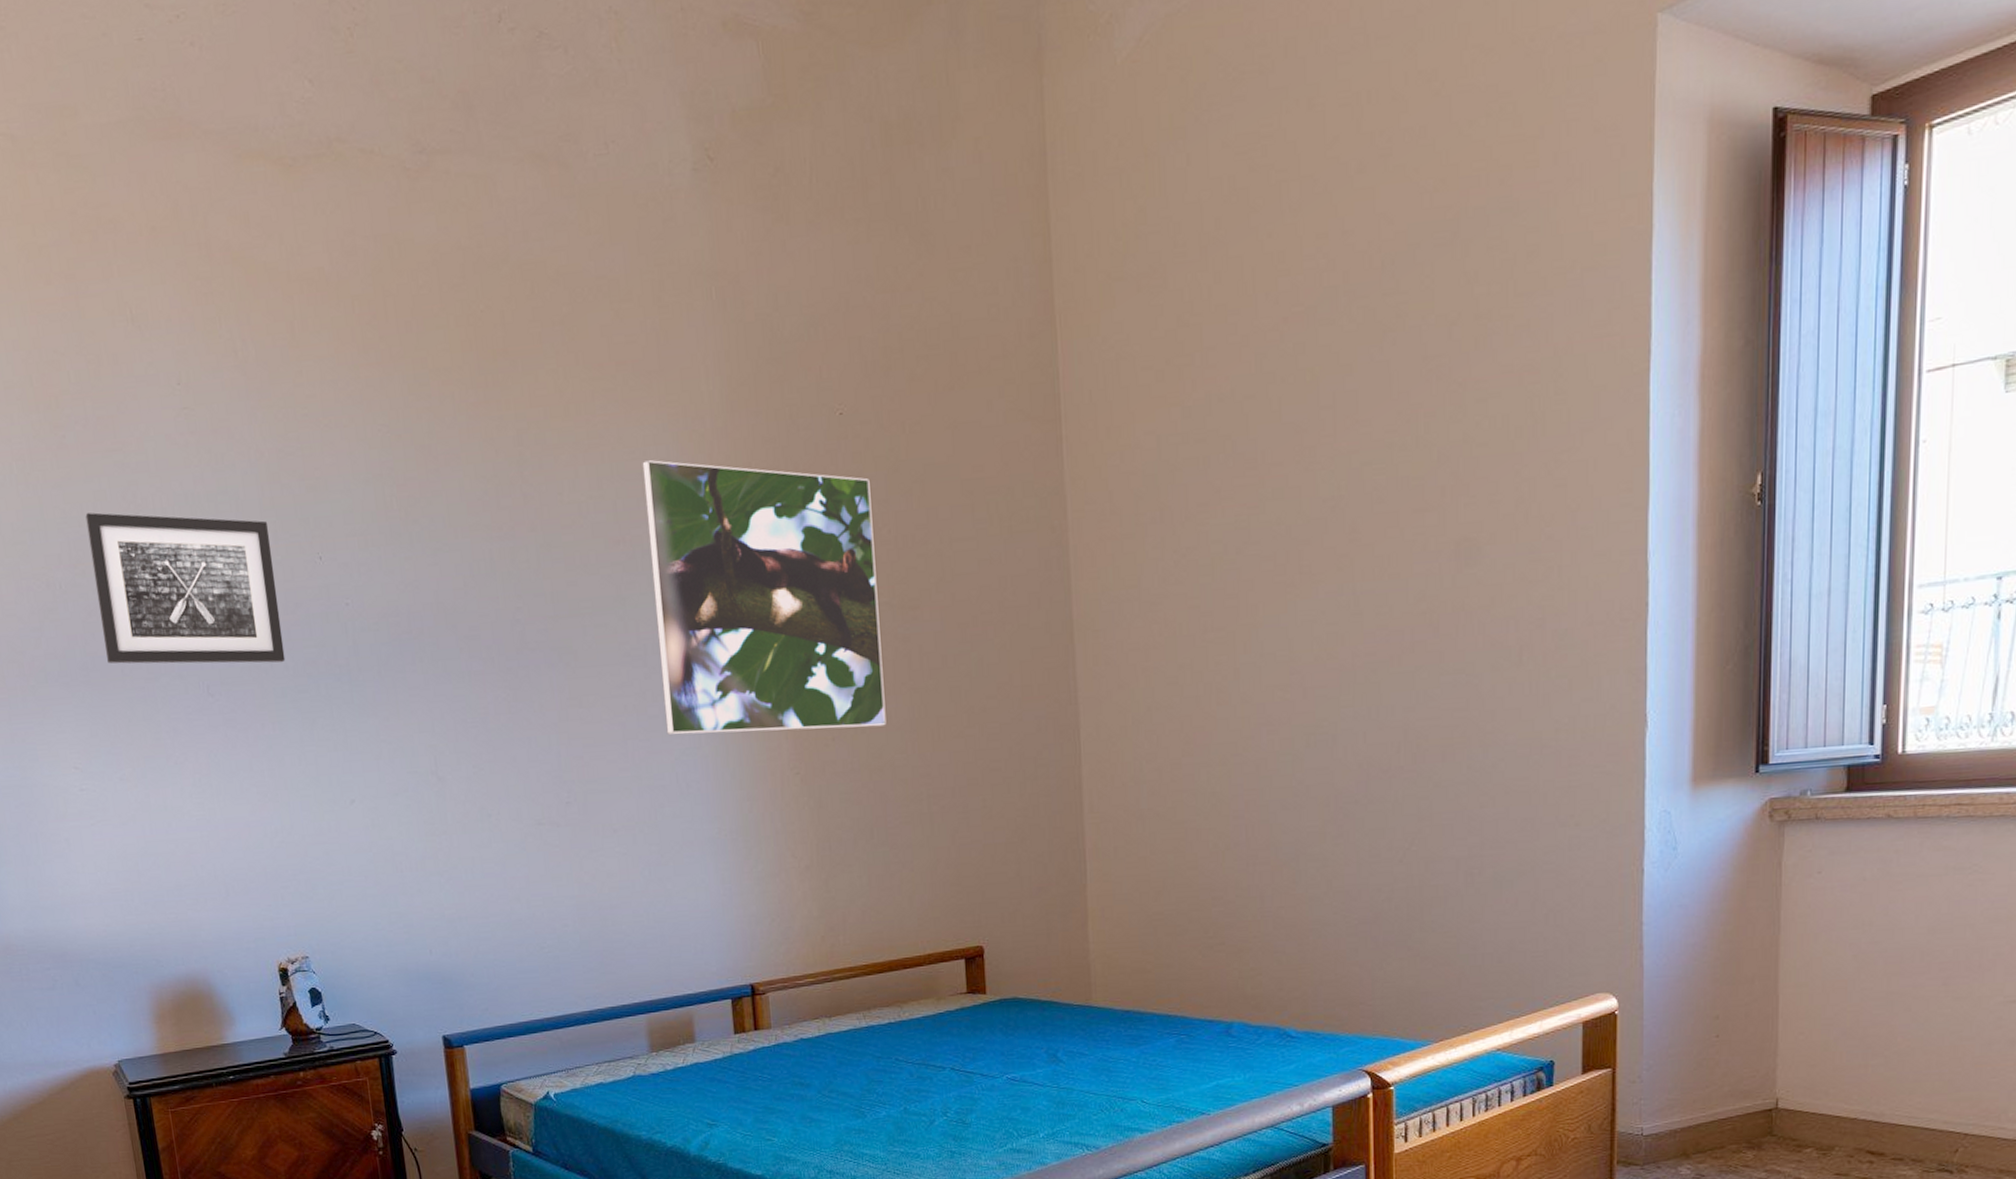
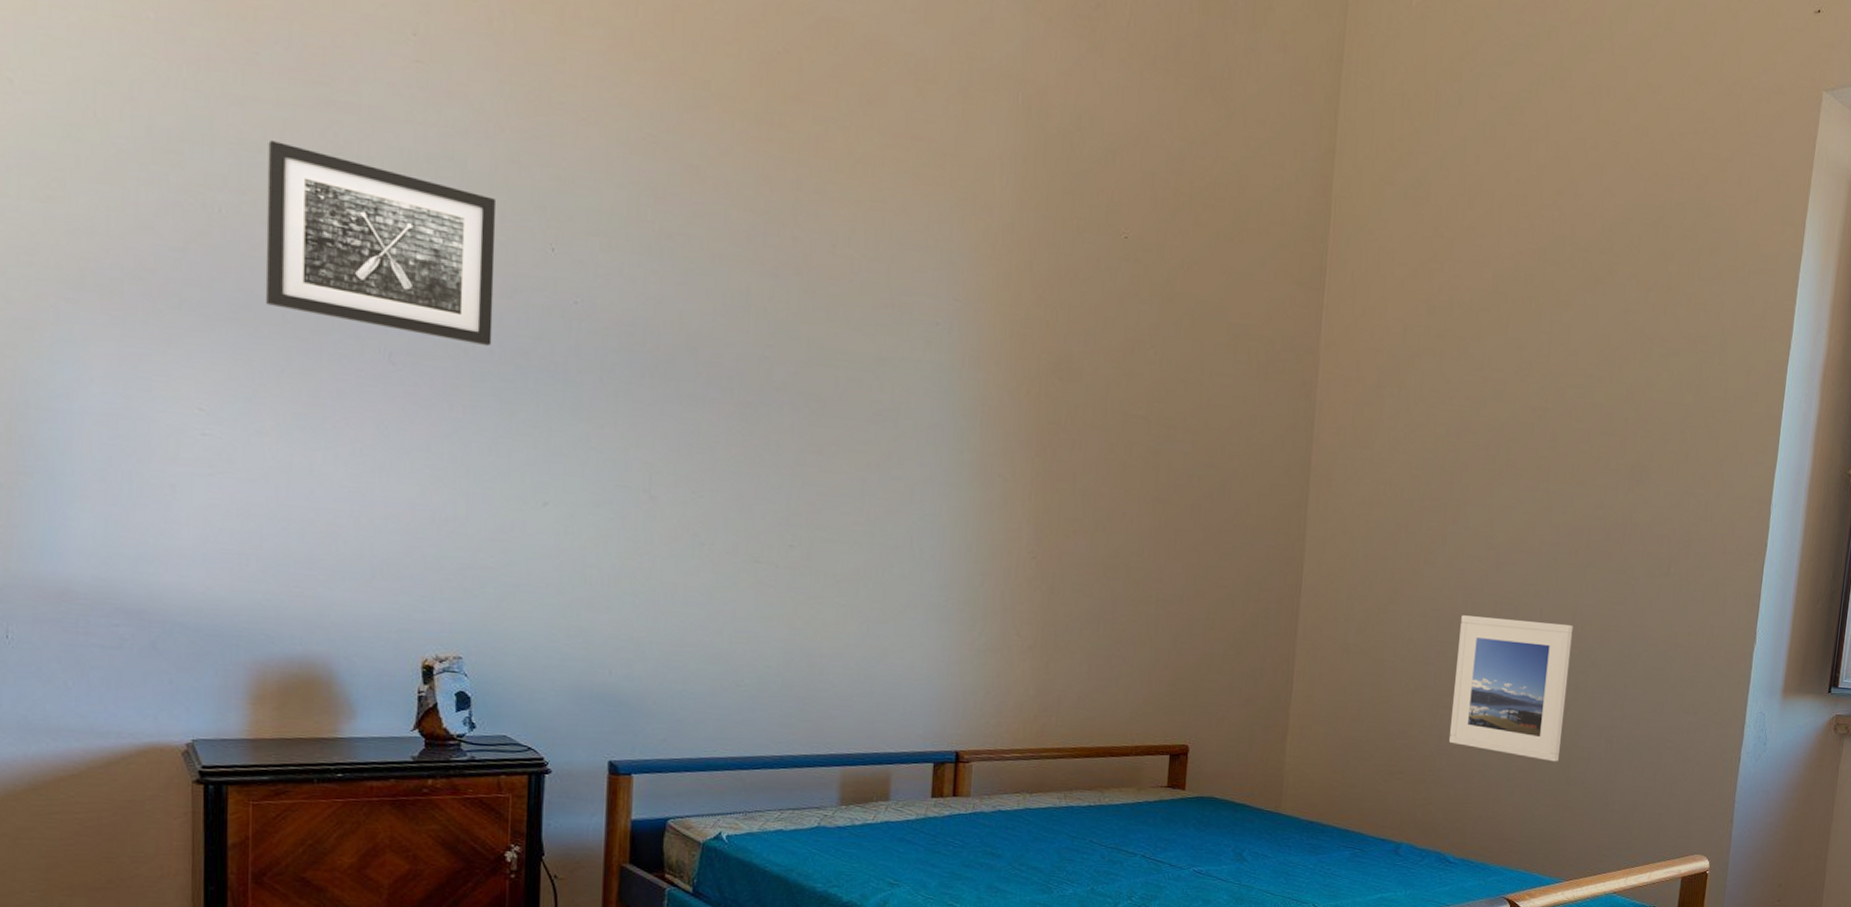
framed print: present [642,460,886,735] -> none [907,235,1144,529]
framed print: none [1269,744,1409,908] -> present [1448,615,1573,762]

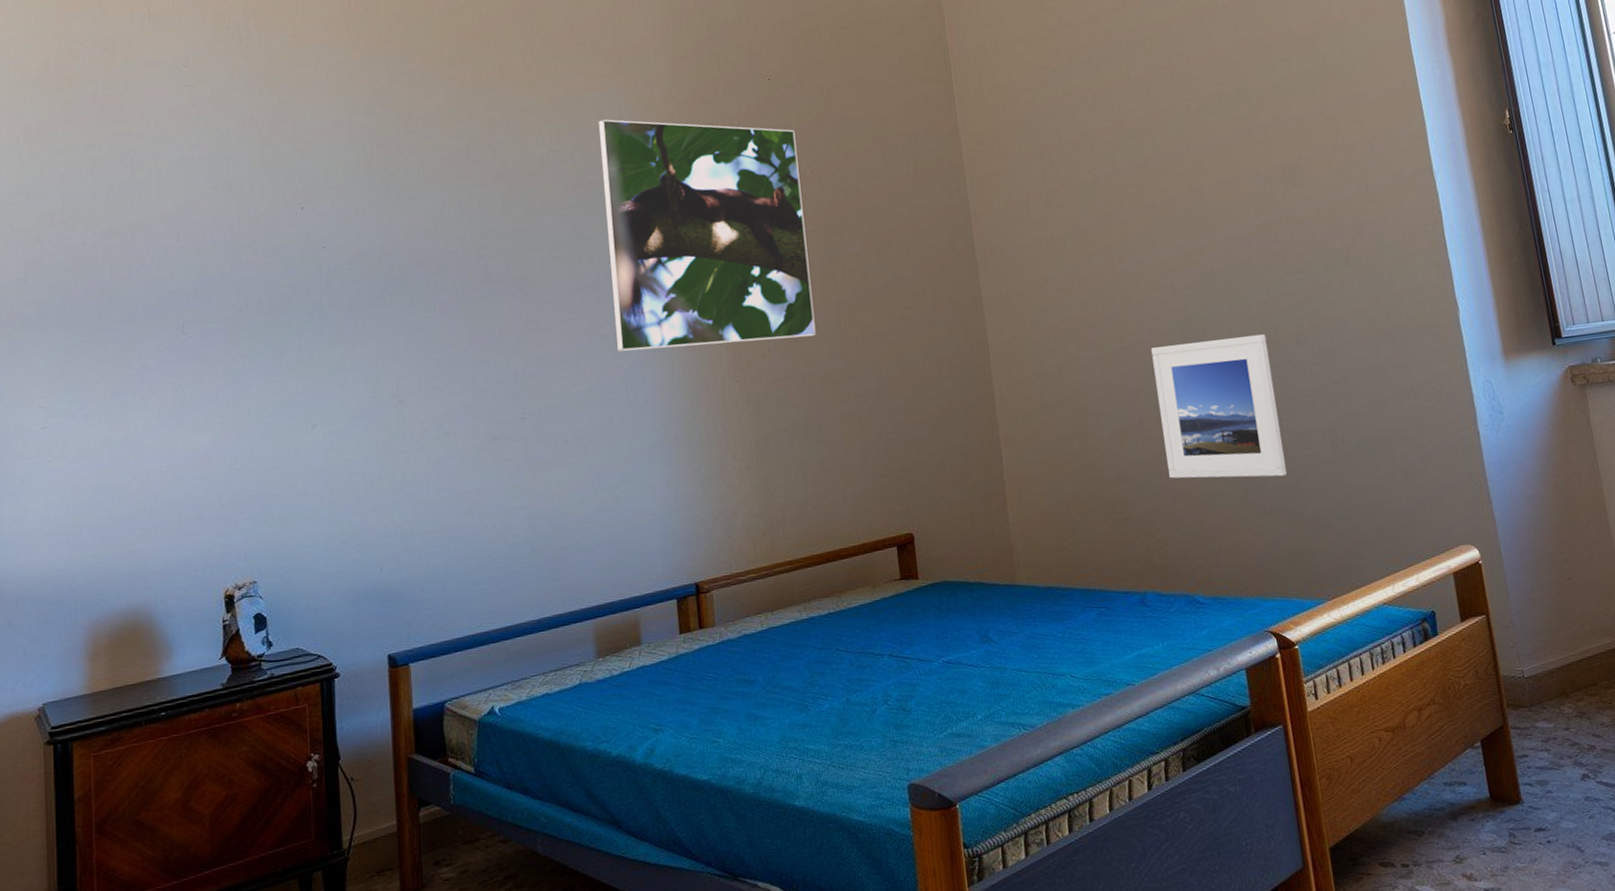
wall art: present [265,140,497,347] -> none [83,175,261,308]
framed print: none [907,235,1144,529] -> present [598,119,816,352]

